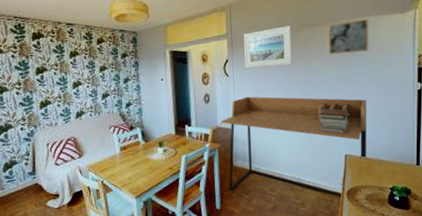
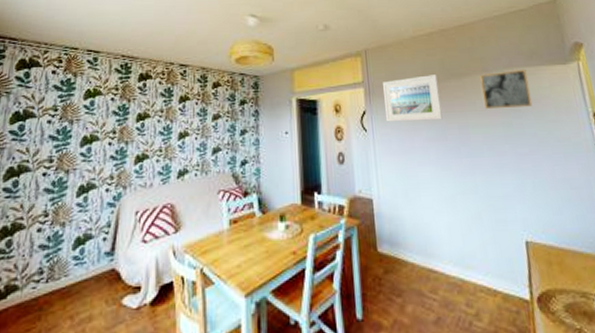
desk: present [221,96,367,198] -> none [360,157,556,308]
book stack: present [318,108,350,133] -> none [482,175,525,210]

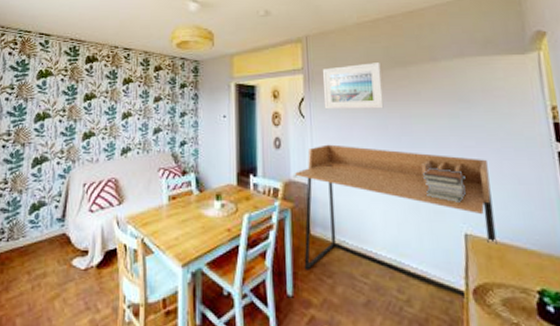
desk: none [360,157,556,308] -> present [295,144,497,299]
wall art: present [480,70,533,110] -> none [427,59,483,100]
book stack: none [482,175,525,210] -> present [422,167,467,202]

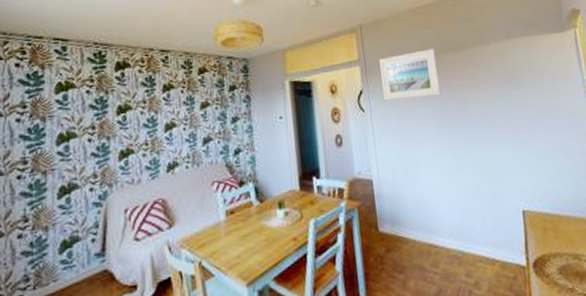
desk: present [295,144,497,299] -> none [359,136,551,273]
book stack: present [422,167,467,202] -> none [480,149,522,181]

